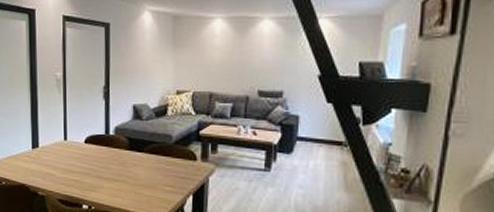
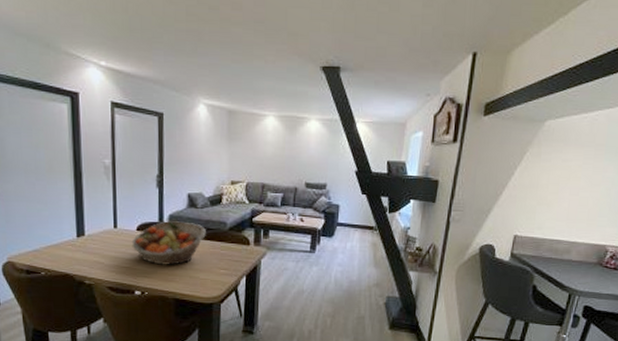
fruit basket: none [80,133,151,180] -> present [132,221,206,265]

